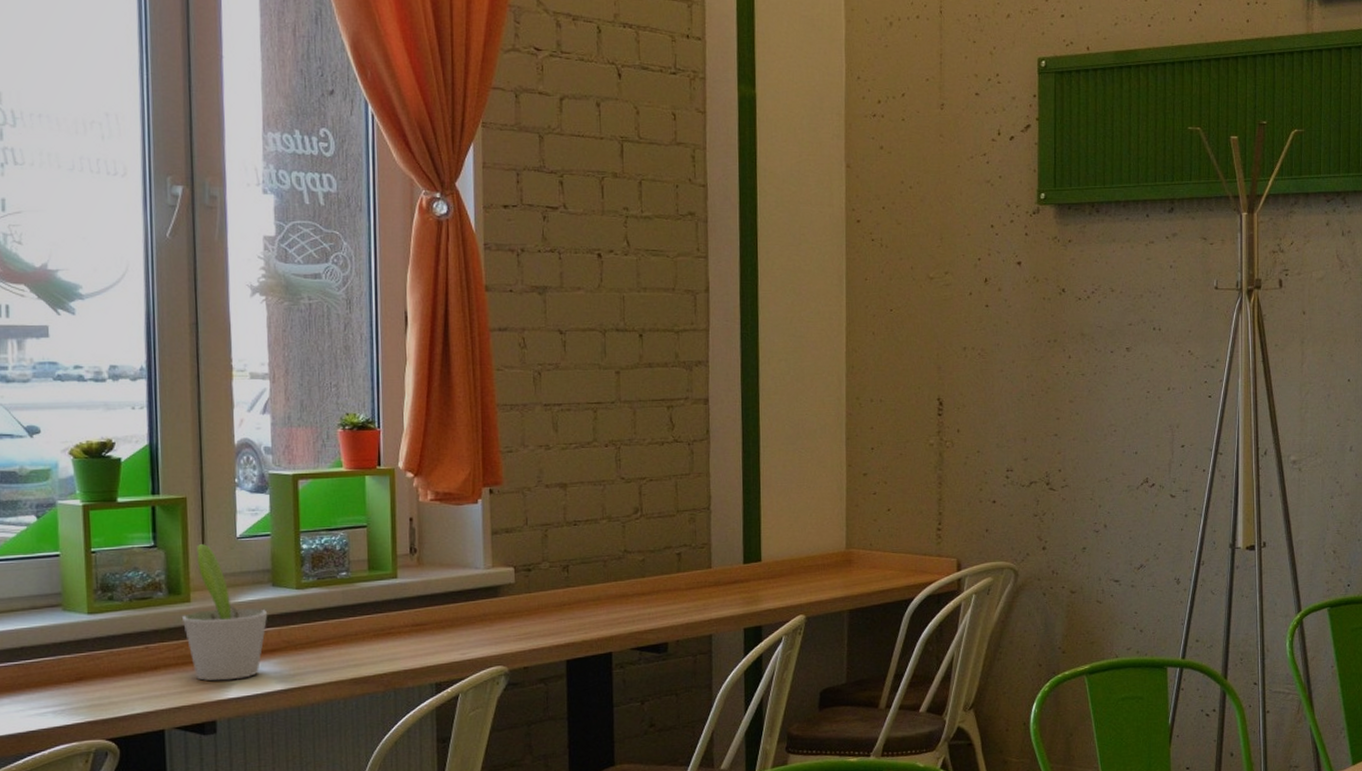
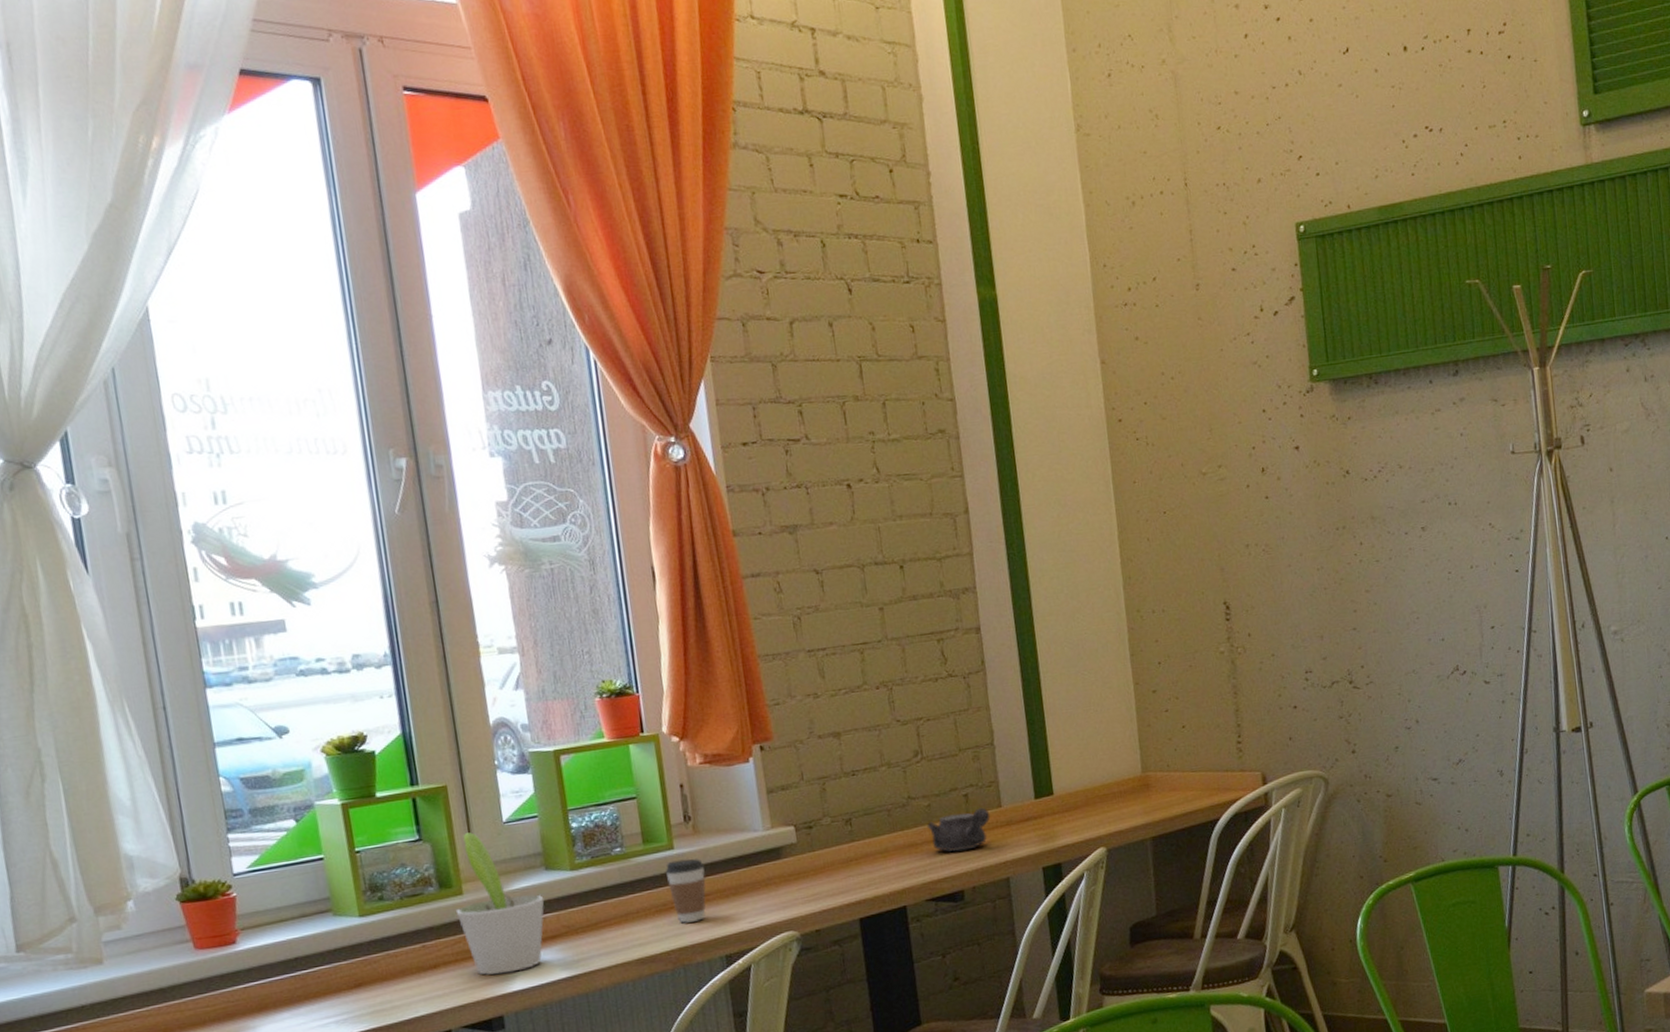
coffee cup: none [386,588,425,649] -> present [665,858,706,924]
teapot: none [639,567,700,606] -> present [926,807,991,852]

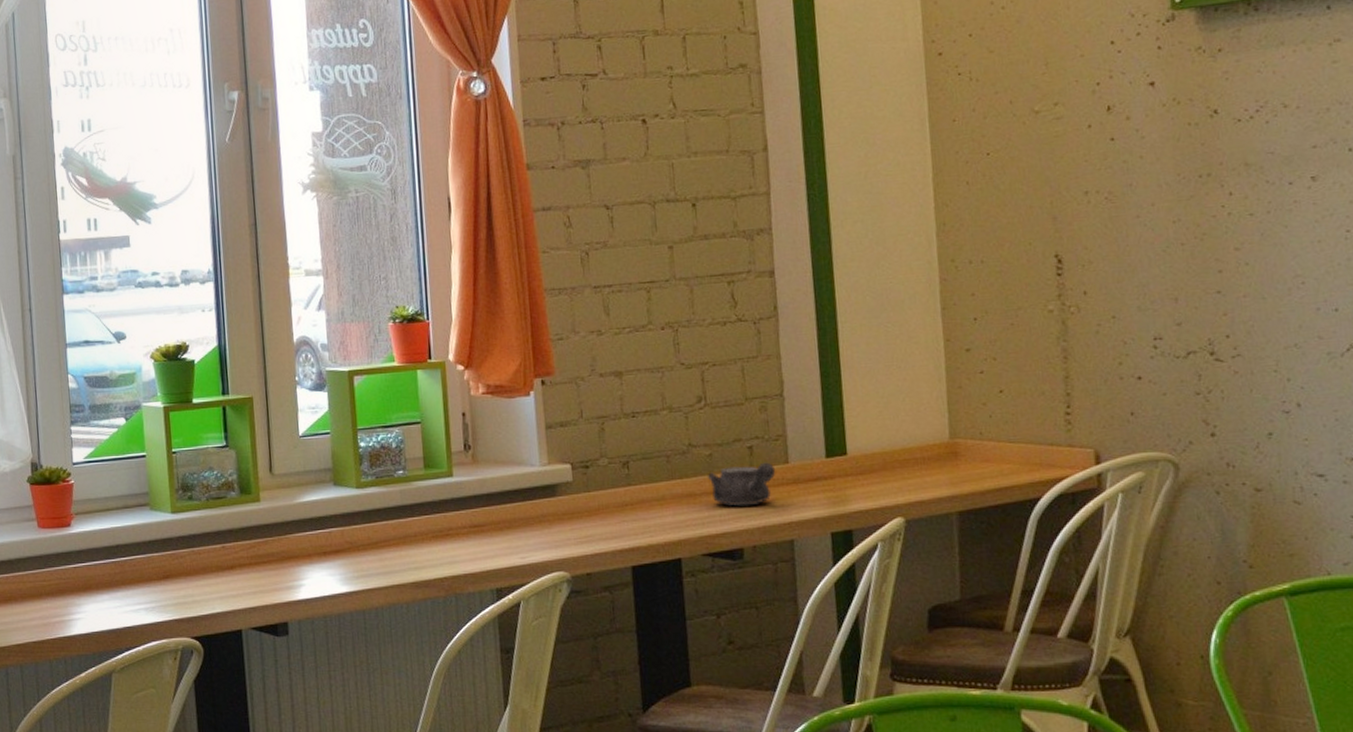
potted plant: present [455,832,545,975] -> none [252,443,331,582]
coffee cup: present [665,858,706,924] -> none [443,487,482,552]

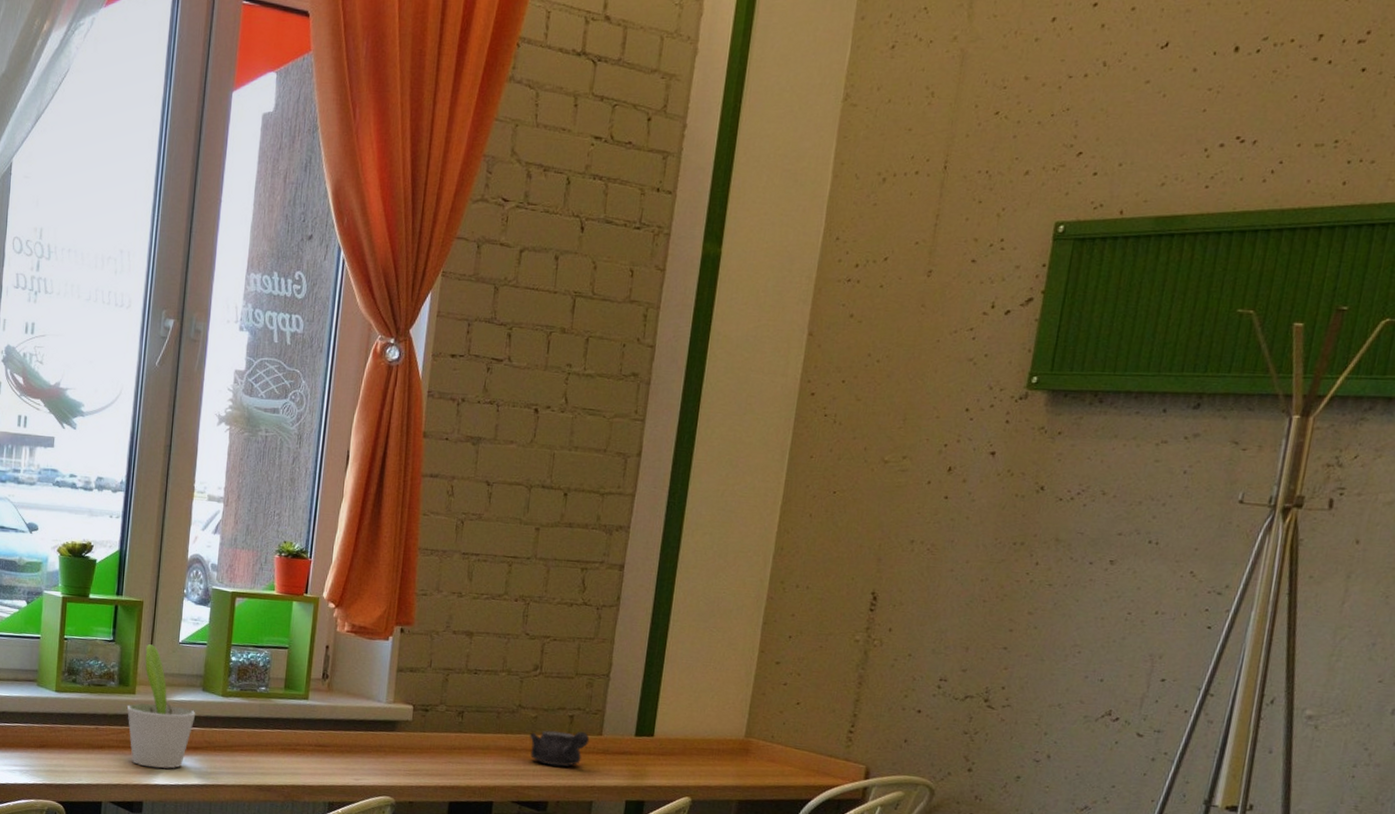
potted plant: none [252,443,331,582] -> present [126,644,196,769]

